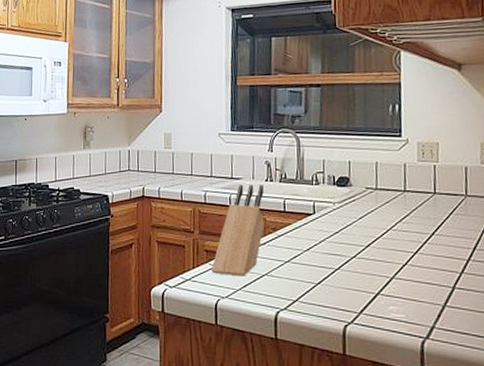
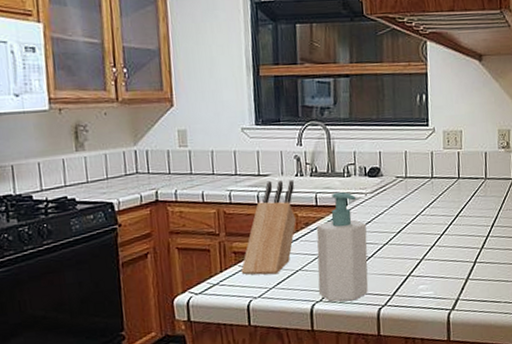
soap bottle: none [283,200,335,313] -> present [316,192,368,302]

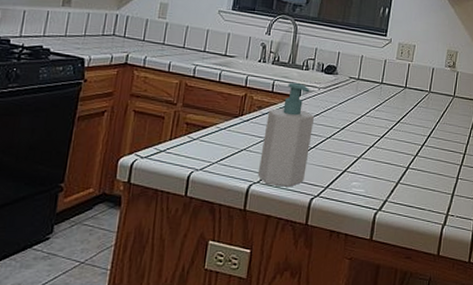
knife block: present [241,180,296,275] -> none [189,62,256,150]

